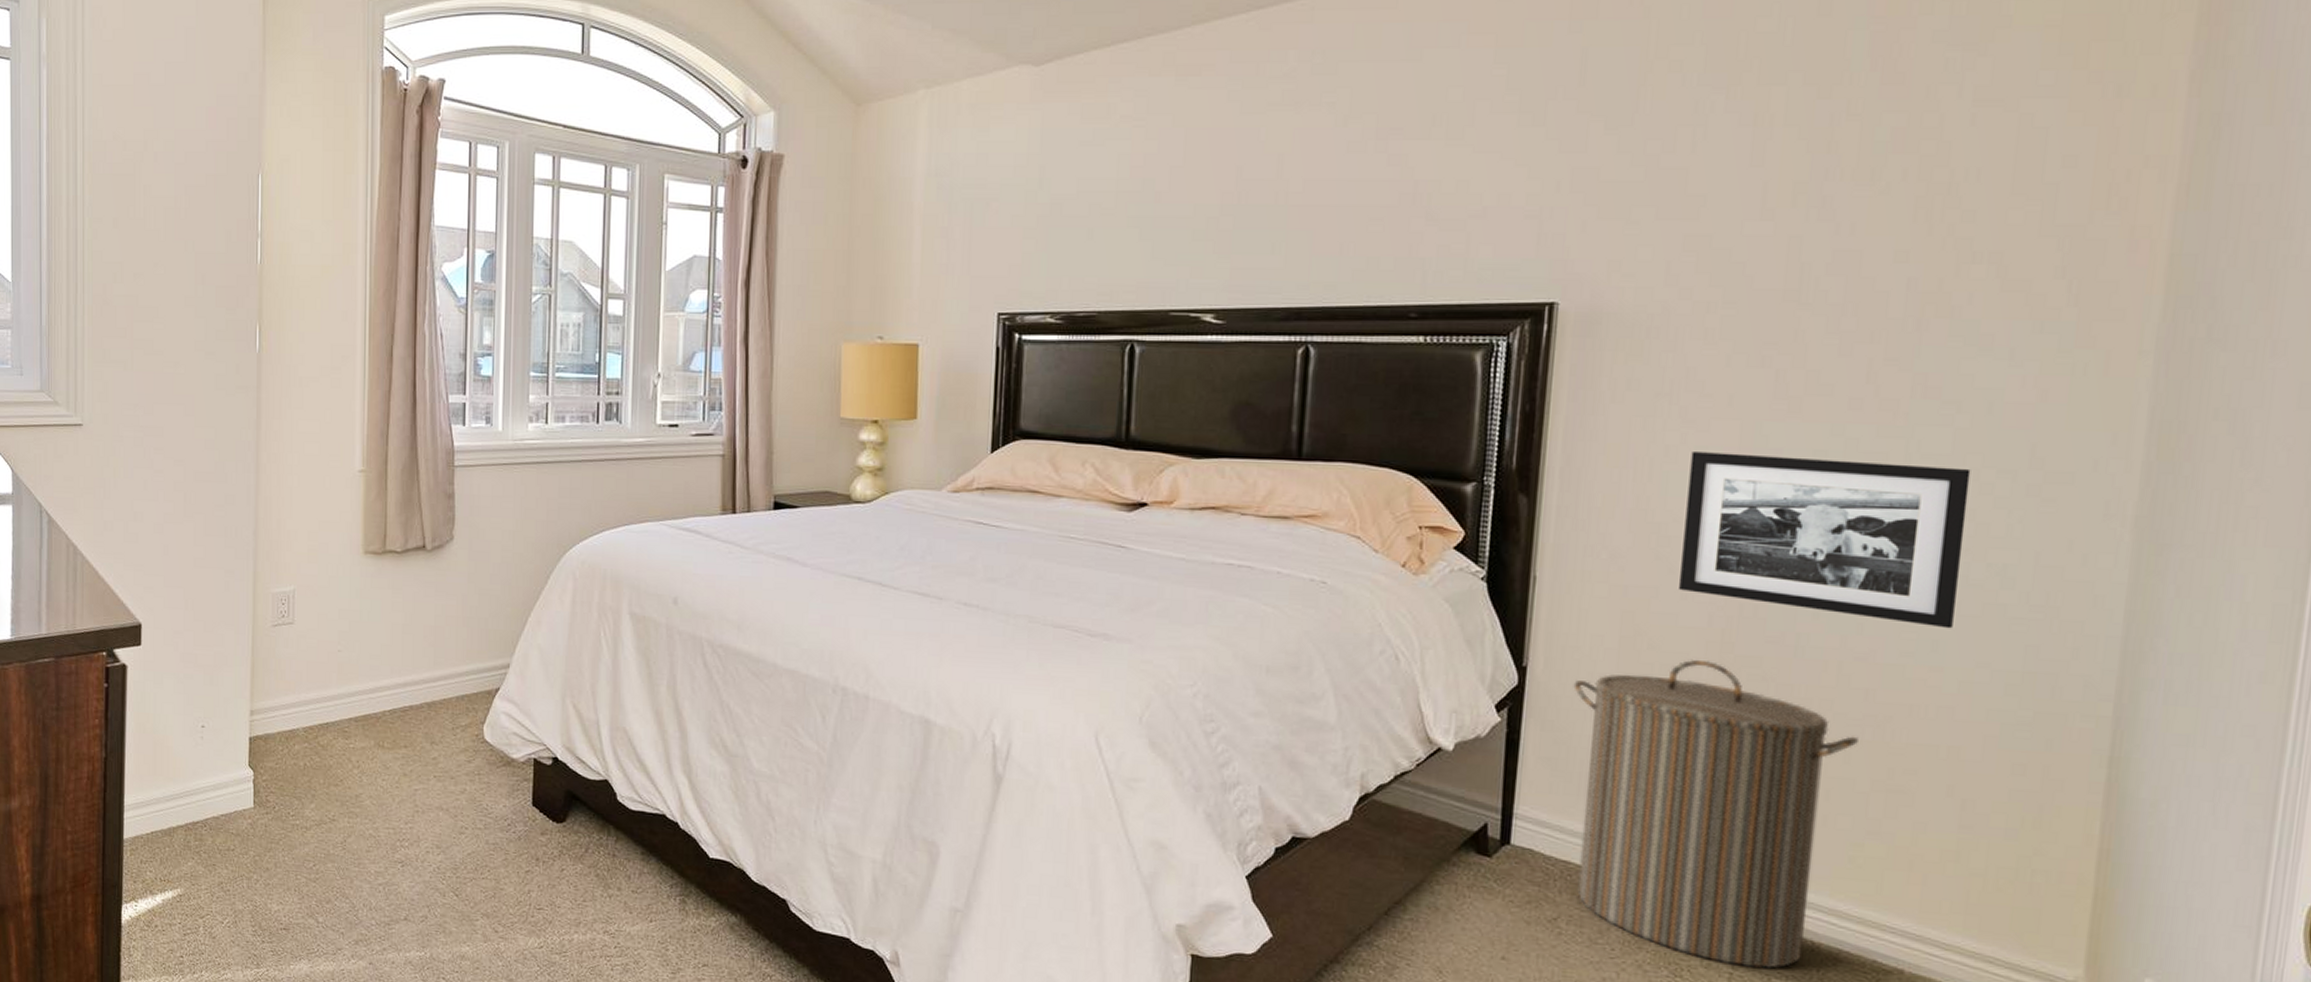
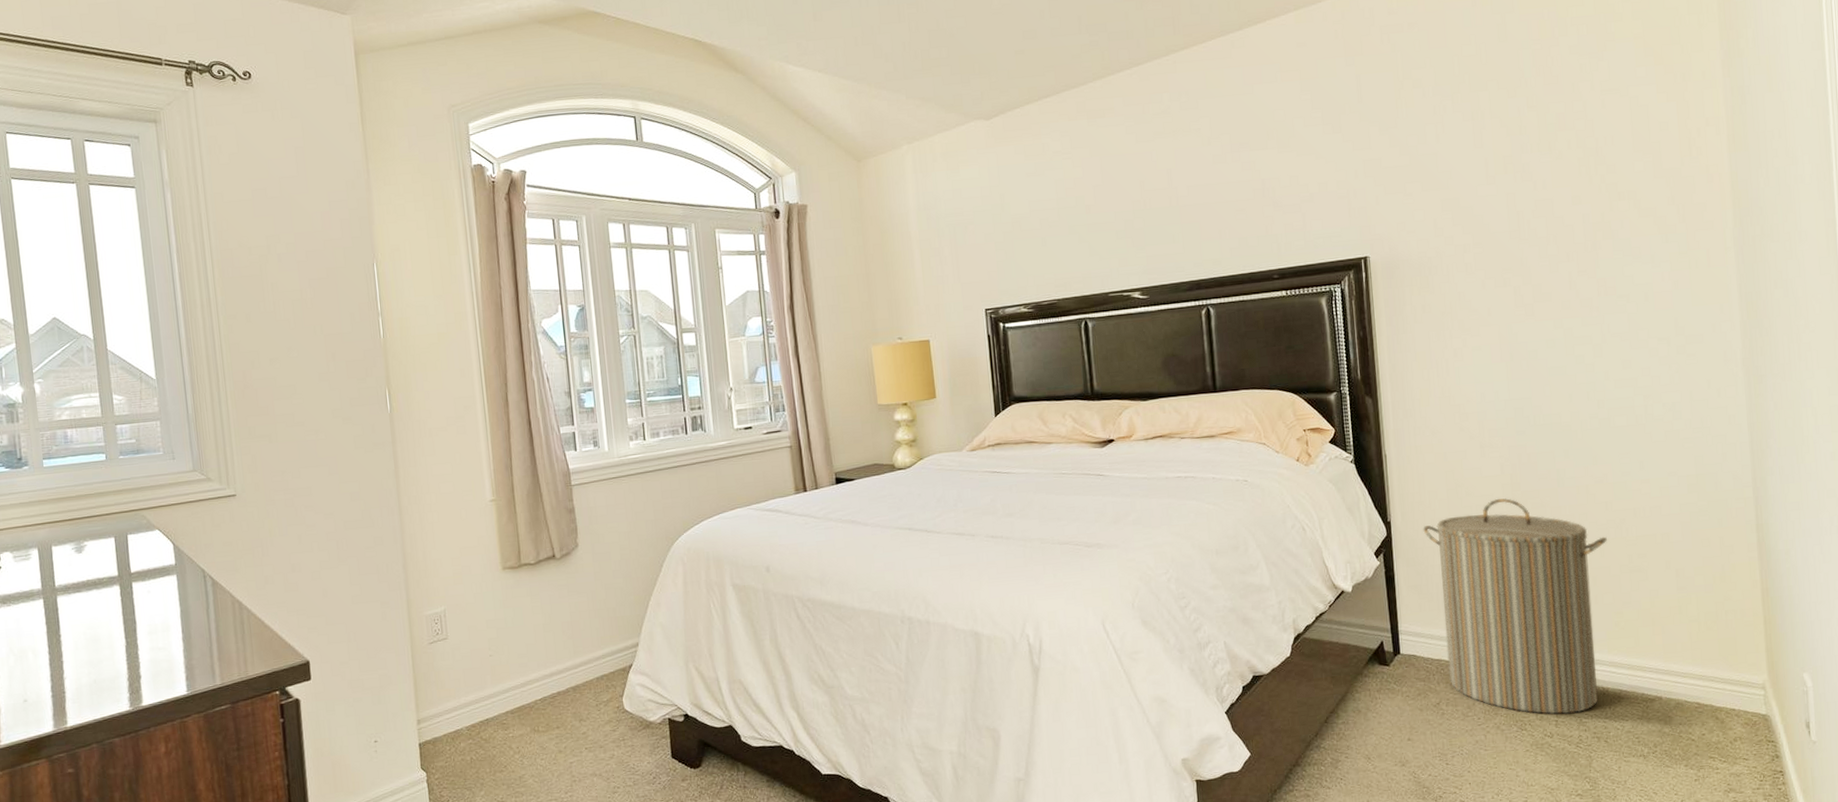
picture frame: present [1679,452,1971,629] -> none [1471,340,1650,452]

